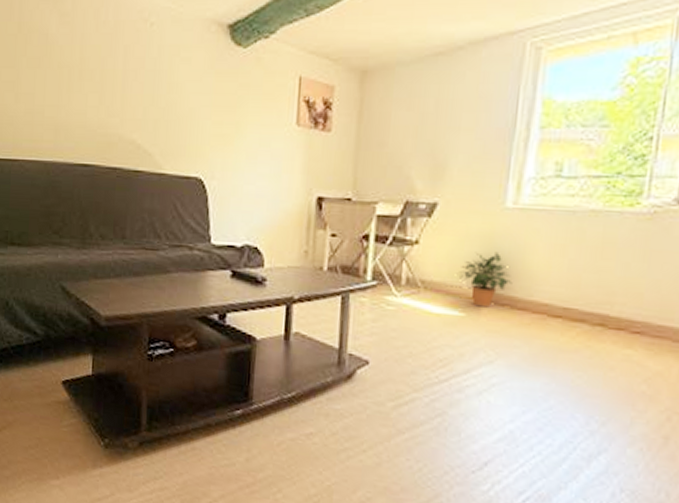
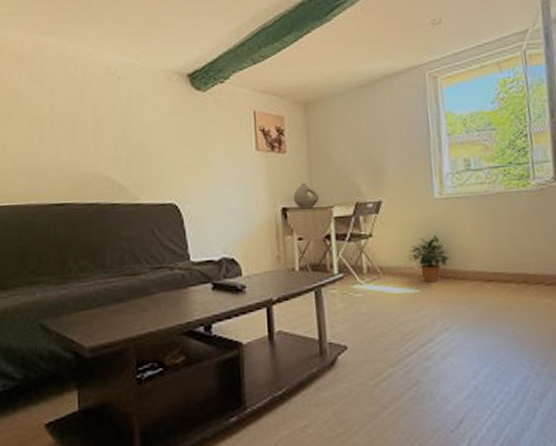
vase: none [332,170,363,202] -> present [293,183,320,209]

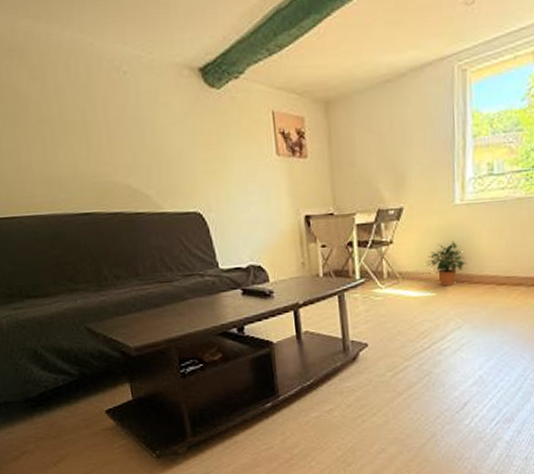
vase: present [293,183,320,209] -> none [315,189,342,217]

